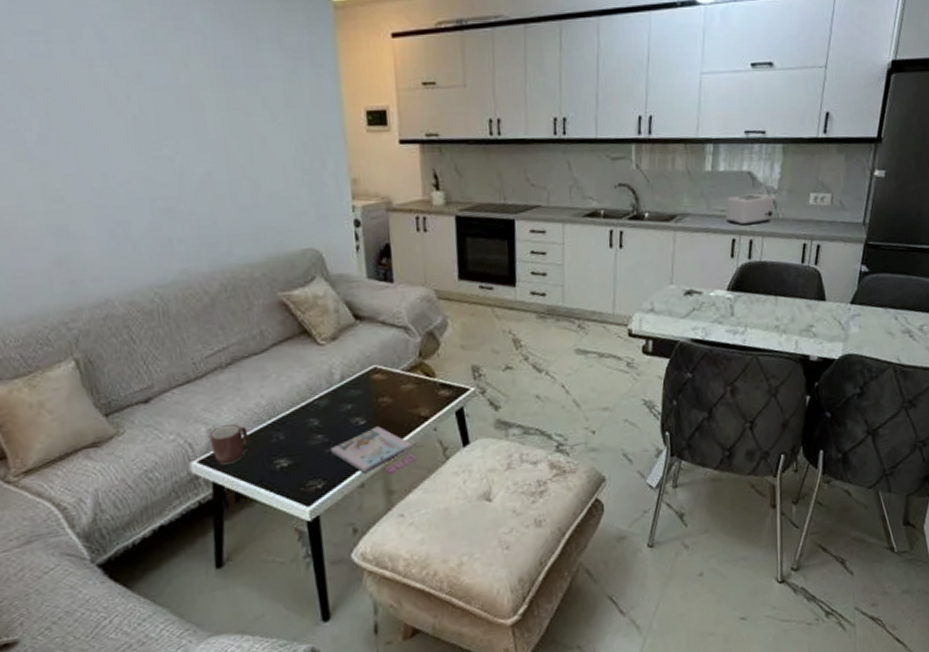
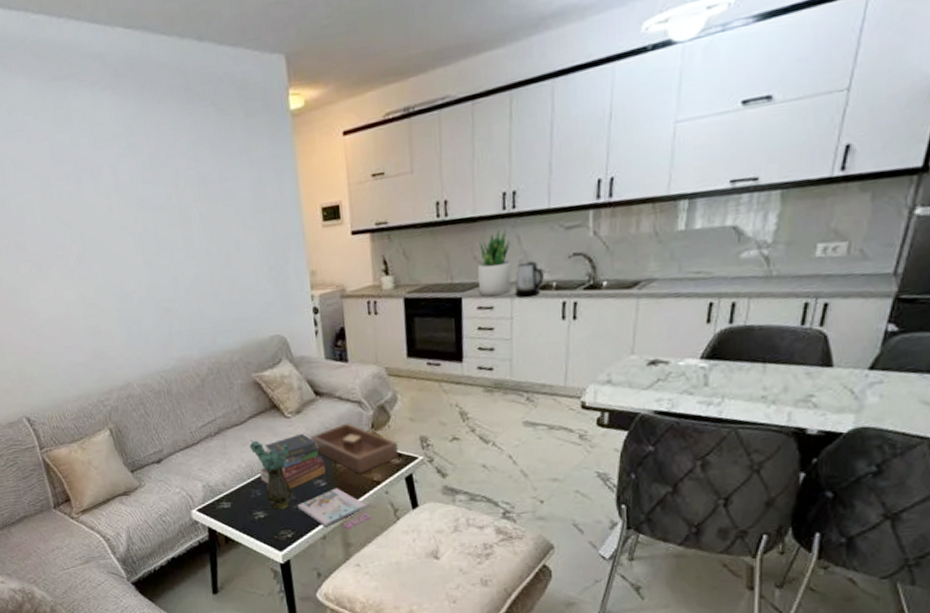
mug: present [209,424,249,465] -> none [204,482,234,514]
vase: none [271,371,324,456] -> present [249,439,292,510]
books: none [283,363,366,430] -> present [259,433,326,489]
tray: none [348,351,449,409] -> present [310,423,399,474]
planter: none [530,154,563,221] -> present [477,229,512,297]
kettle: none [566,187,593,223] -> present [514,260,544,297]
toaster: present [726,193,774,226] -> none [702,249,767,288]

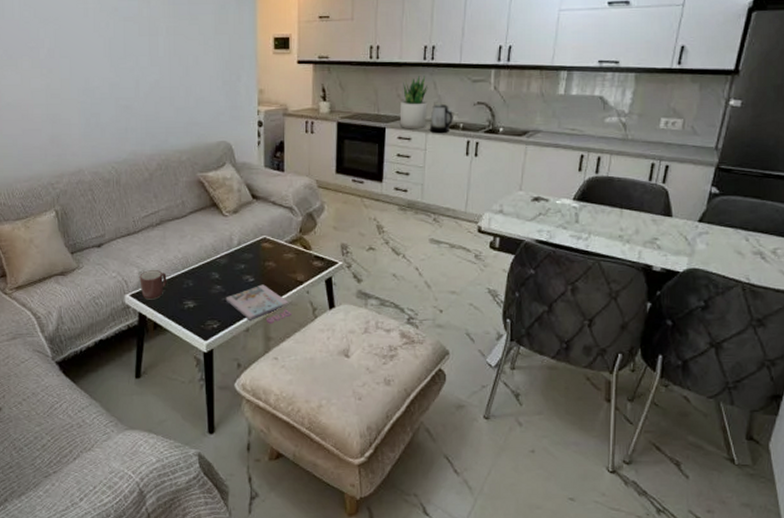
mug: none [204,482,234,514] -> present [139,270,167,300]
vase: present [249,439,292,510] -> none [187,233,224,301]
books: present [259,433,326,489] -> none [194,231,255,282]
tray: present [310,423,399,474] -> none [244,226,321,273]

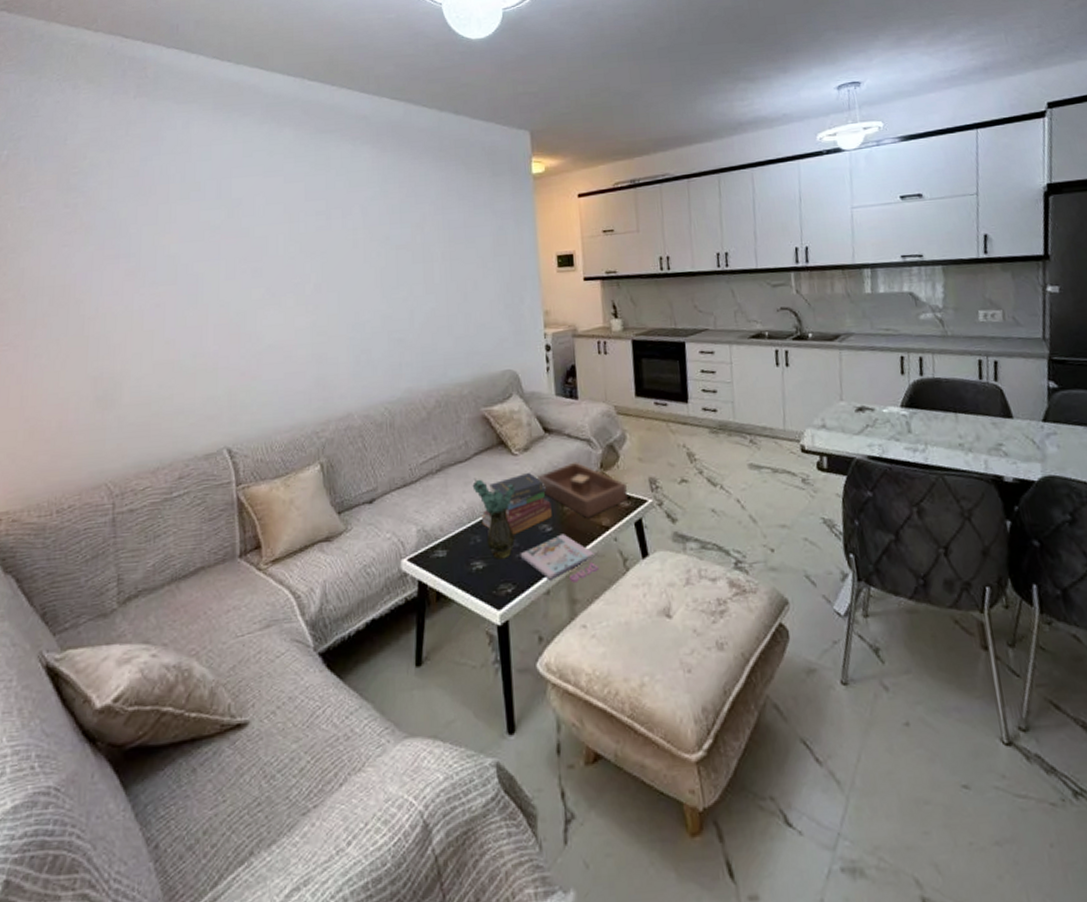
mug: present [139,270,167,300] -> none [418,526,451,564]
vase: none [187,233,224,301] -> present [472,478,516,560]
books: none [194,231,255,282] -> present [481,472,552,535]
tray: none [244,226,321,273] -> present [538,462,628,518]
planter: present [399,76,429,129] -> none [698,284,729,343]
kettle: present [429,103,453,133] -> none [732,312,758,344]

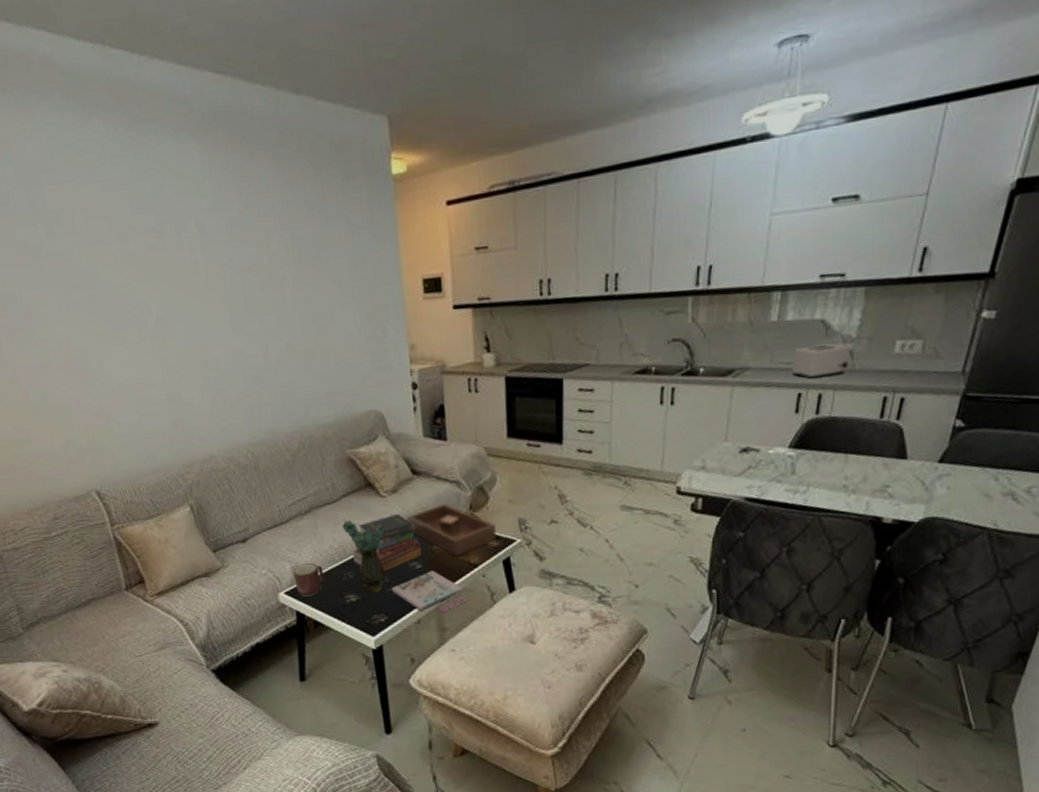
mug: none [418,526,451,564] -> present [293,563,324,597]
toaster: none [890,312,942,343] -> present [792,343,851,379]

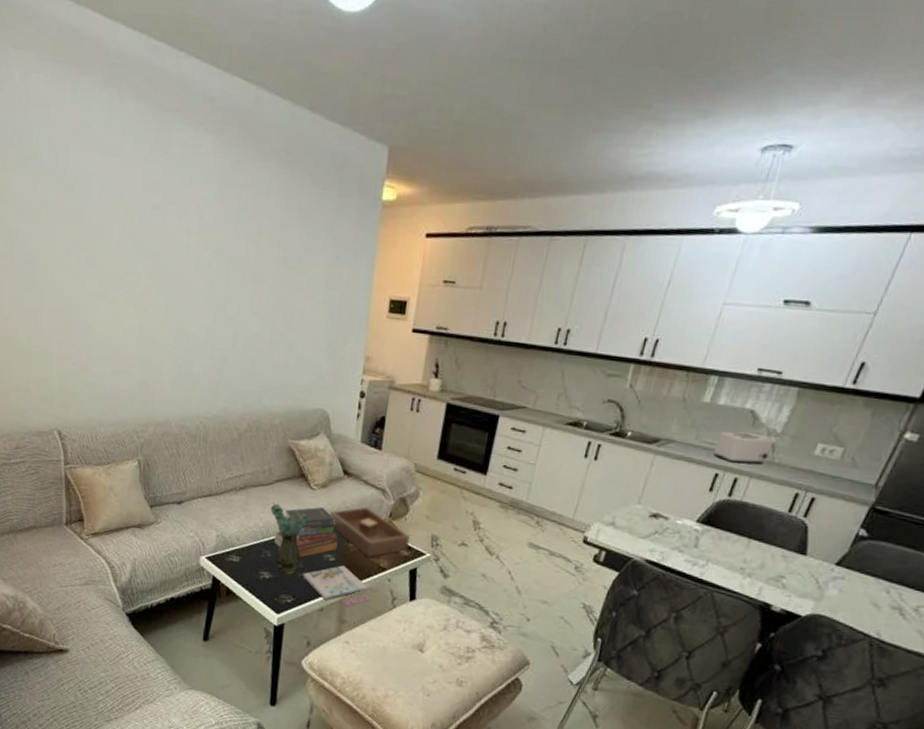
mug: present [293,563,324,597] -> none [216,534,245,566]

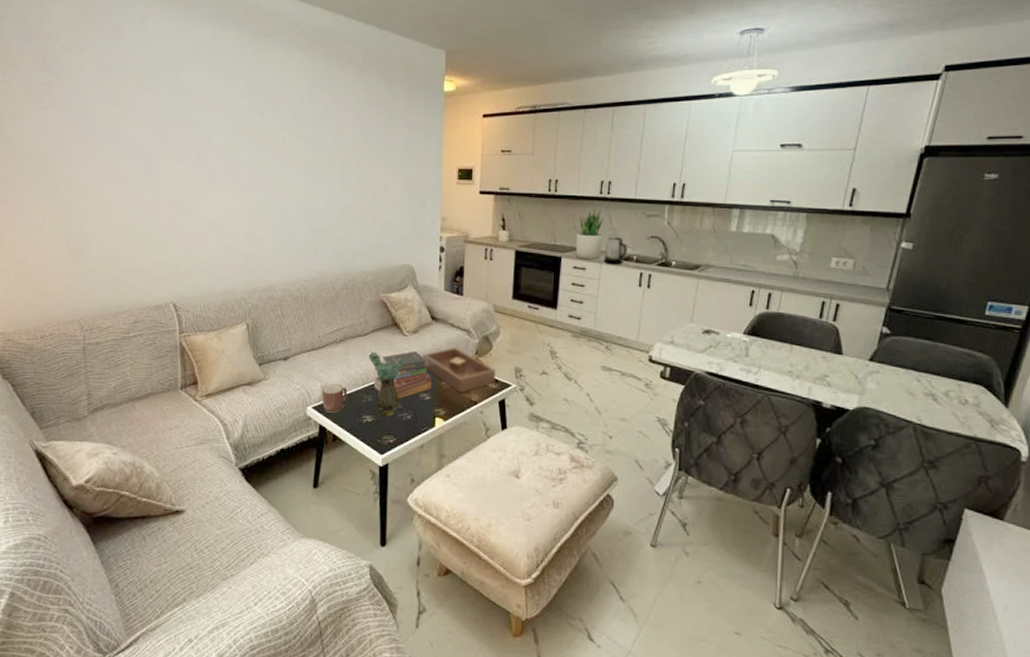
mug: none [216,534,245,566] -> present [322,384,347,413]
magazine: present [302,565,370,607] -> none [402,403,465,442]
planter: none [516,362,555,422] -> present [575,209,604,260]
kettle: none [547,396,578,430] -> present [603,236,627,264]
toaster: present [713,431,774,464] -> none [747,253,795,280]

